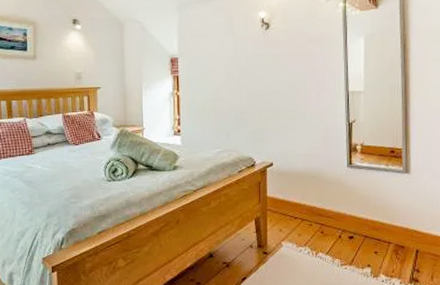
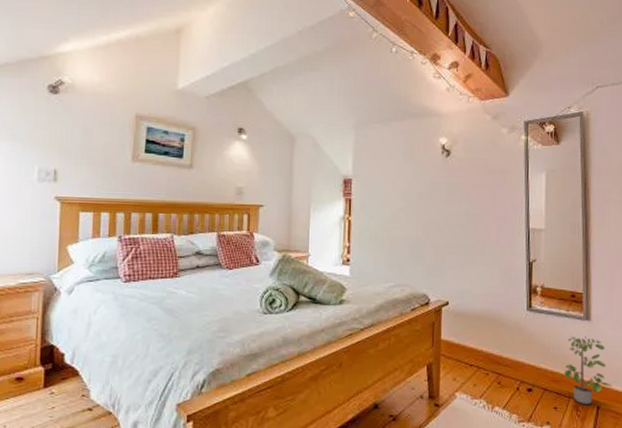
potted plant: none [385,188,432,249] -> present [565,336,613,405]

